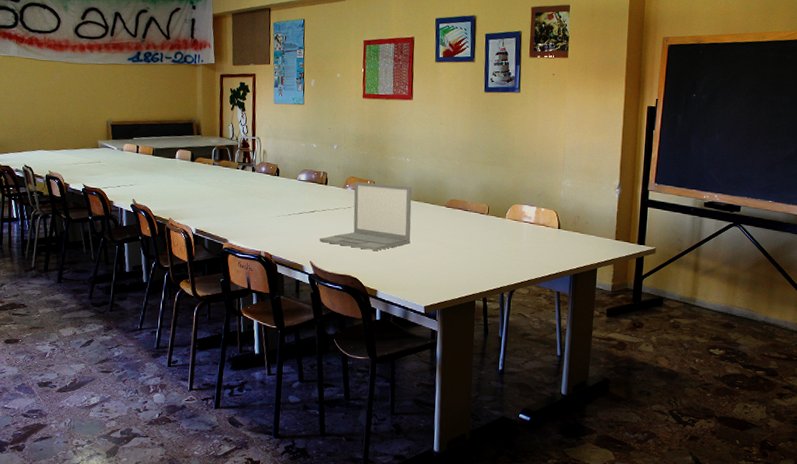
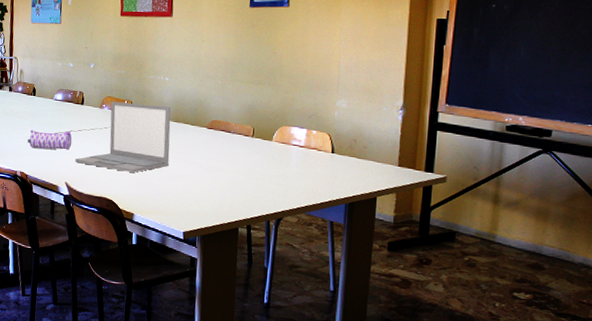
pencil case: none [271,210,317,230] -> present [27,130,72,150]

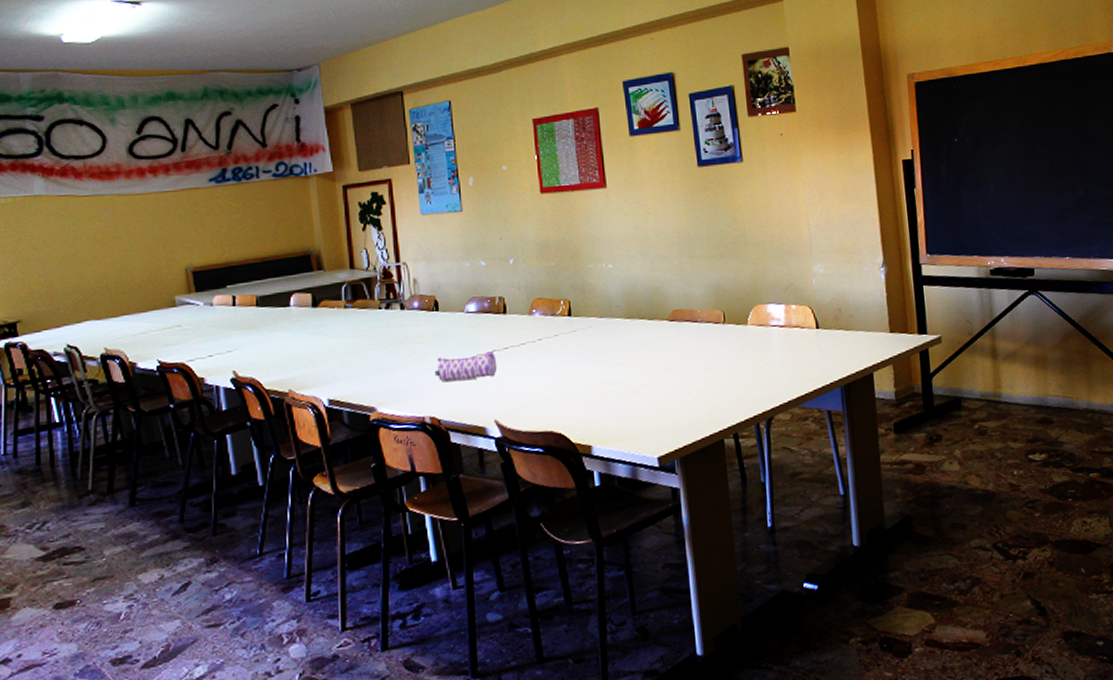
laptop: present [75,101,171,173] -> none [505,300,628,393]

